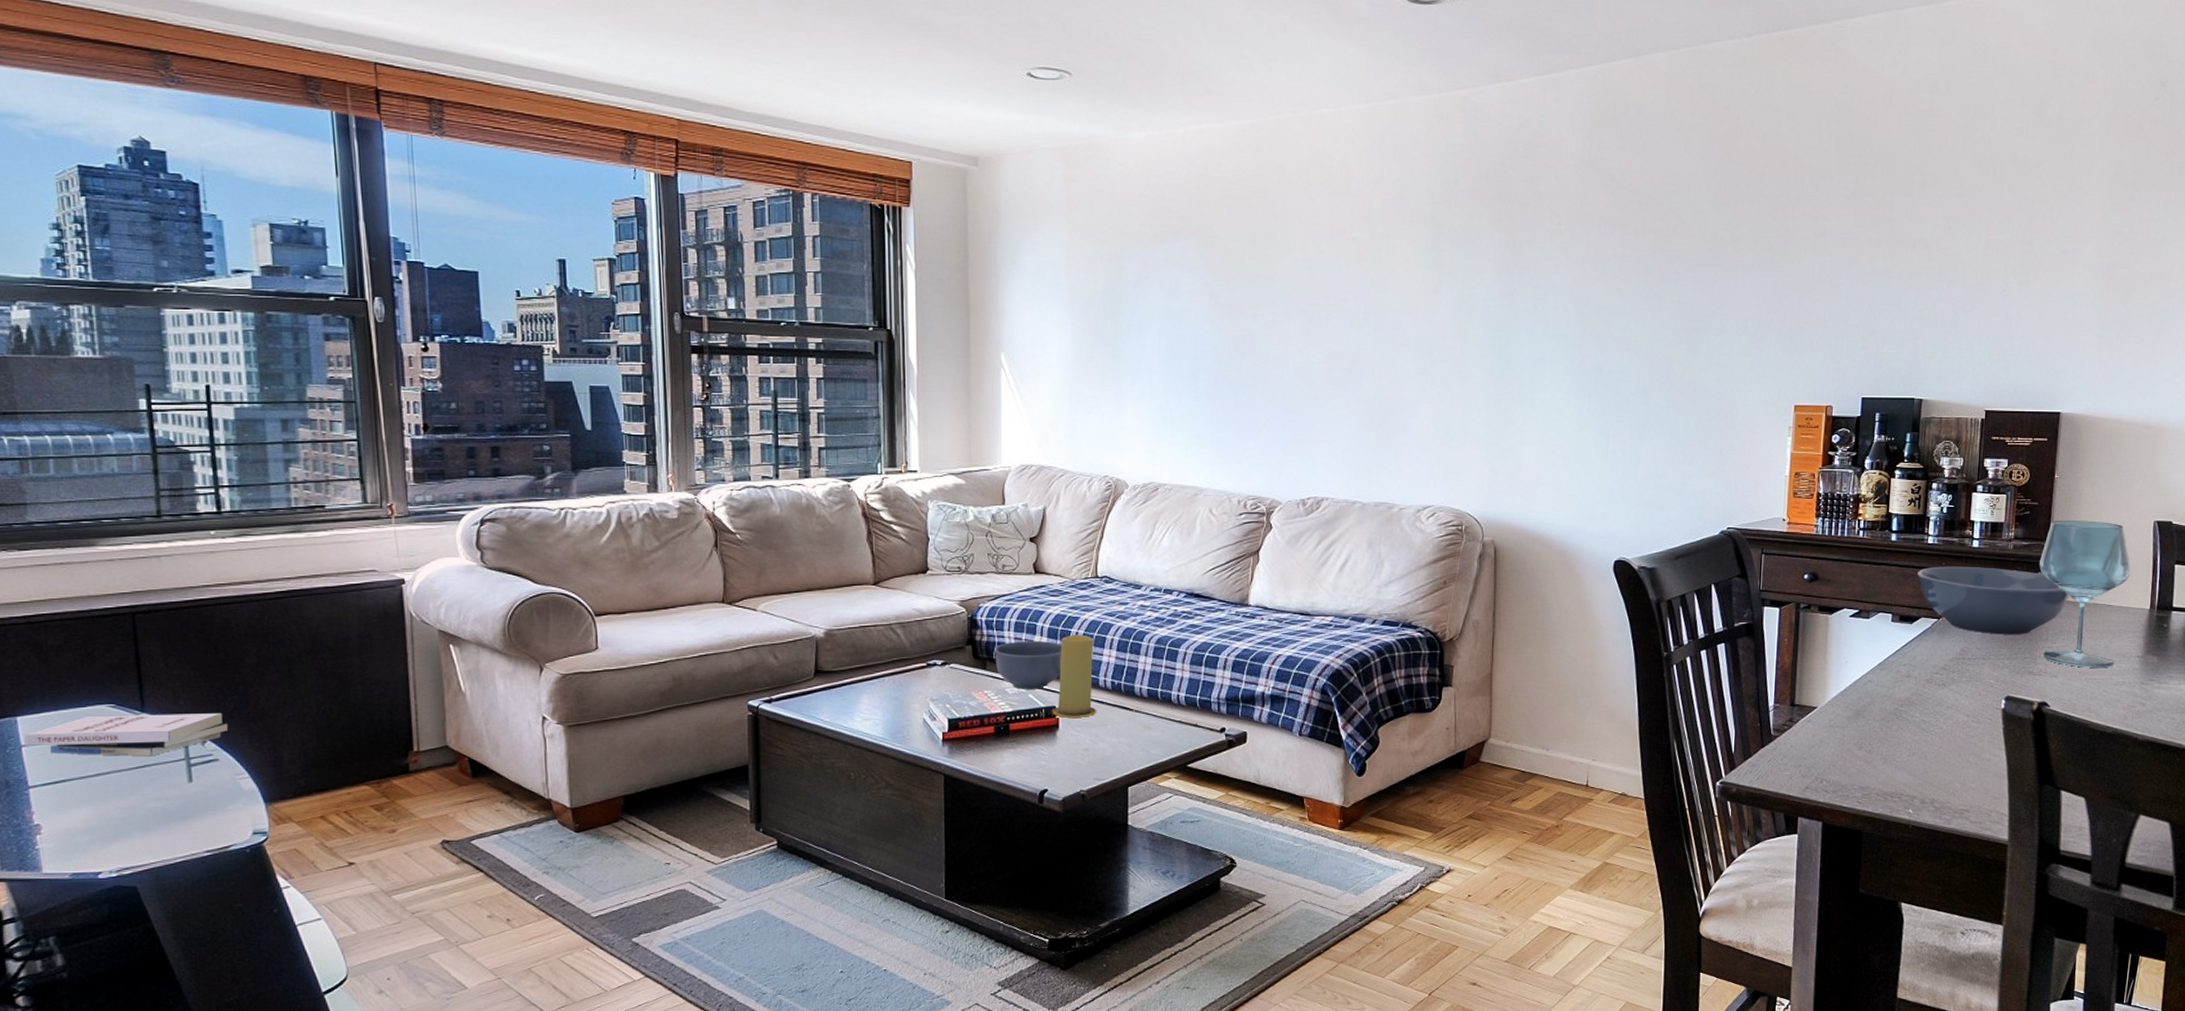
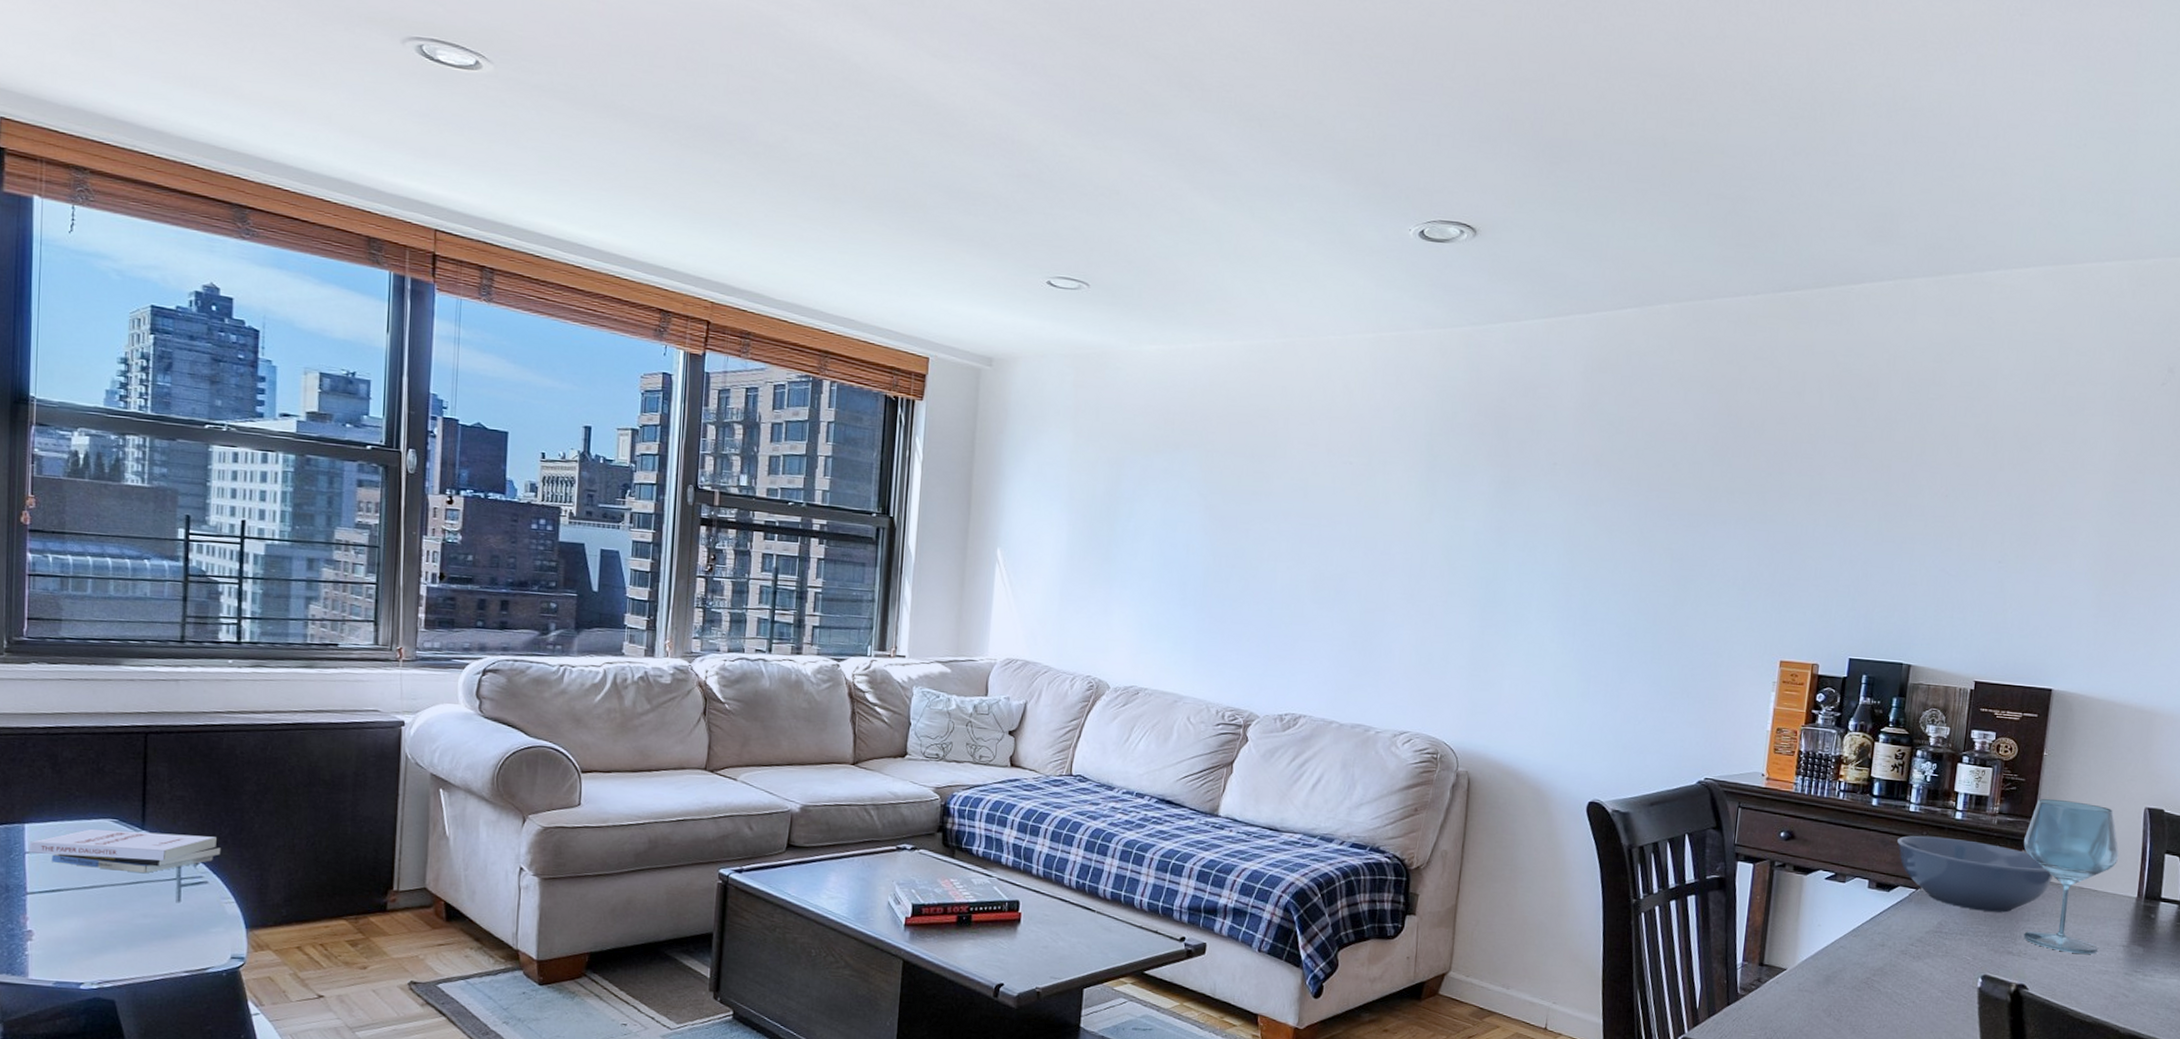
bowl: present [994,640,1063,690] -> none [963,832,1031,882]
candle: present [1052,634,1097,718] -> none [1015,830,1063,914]

